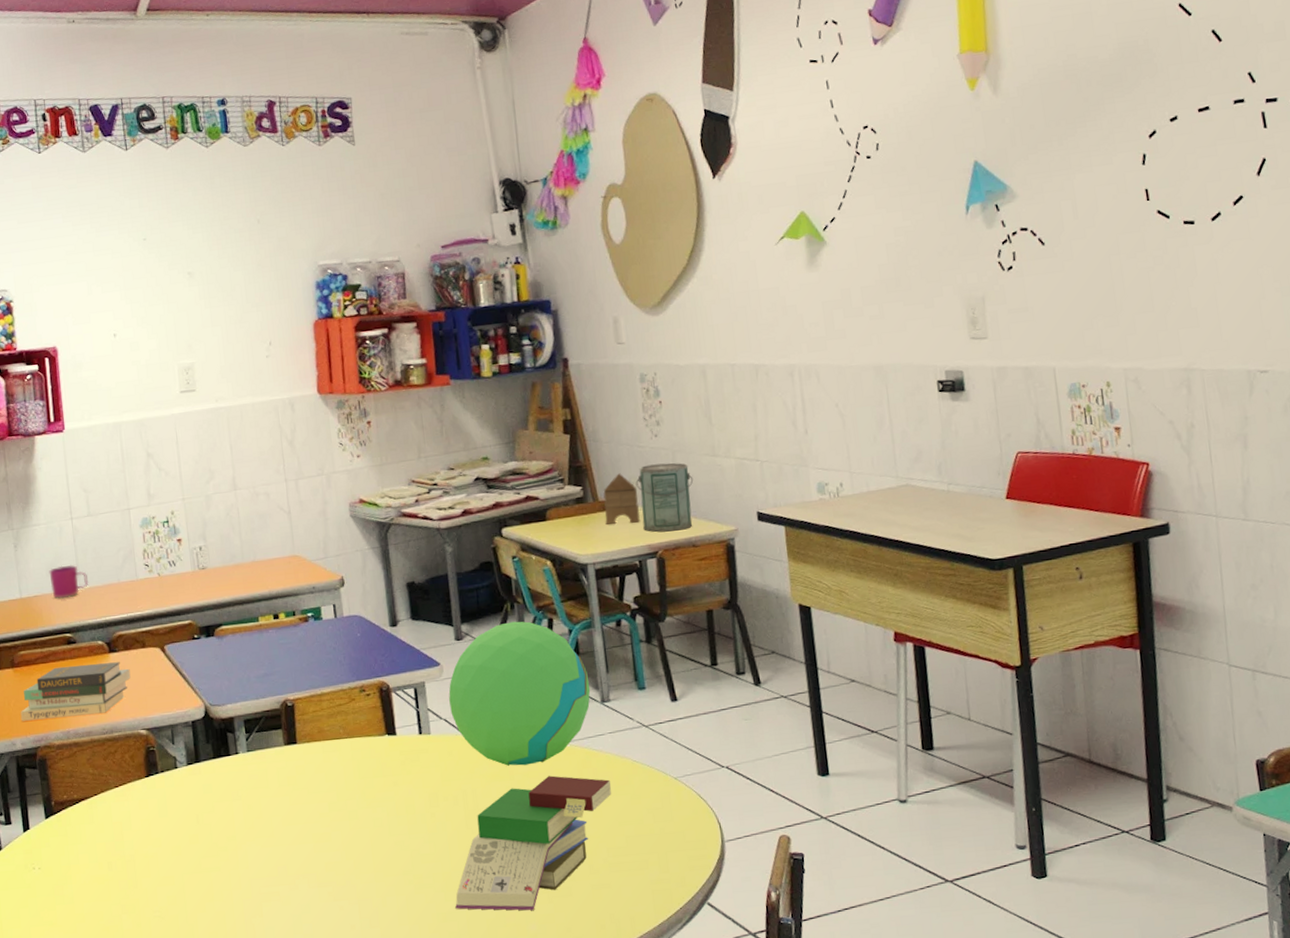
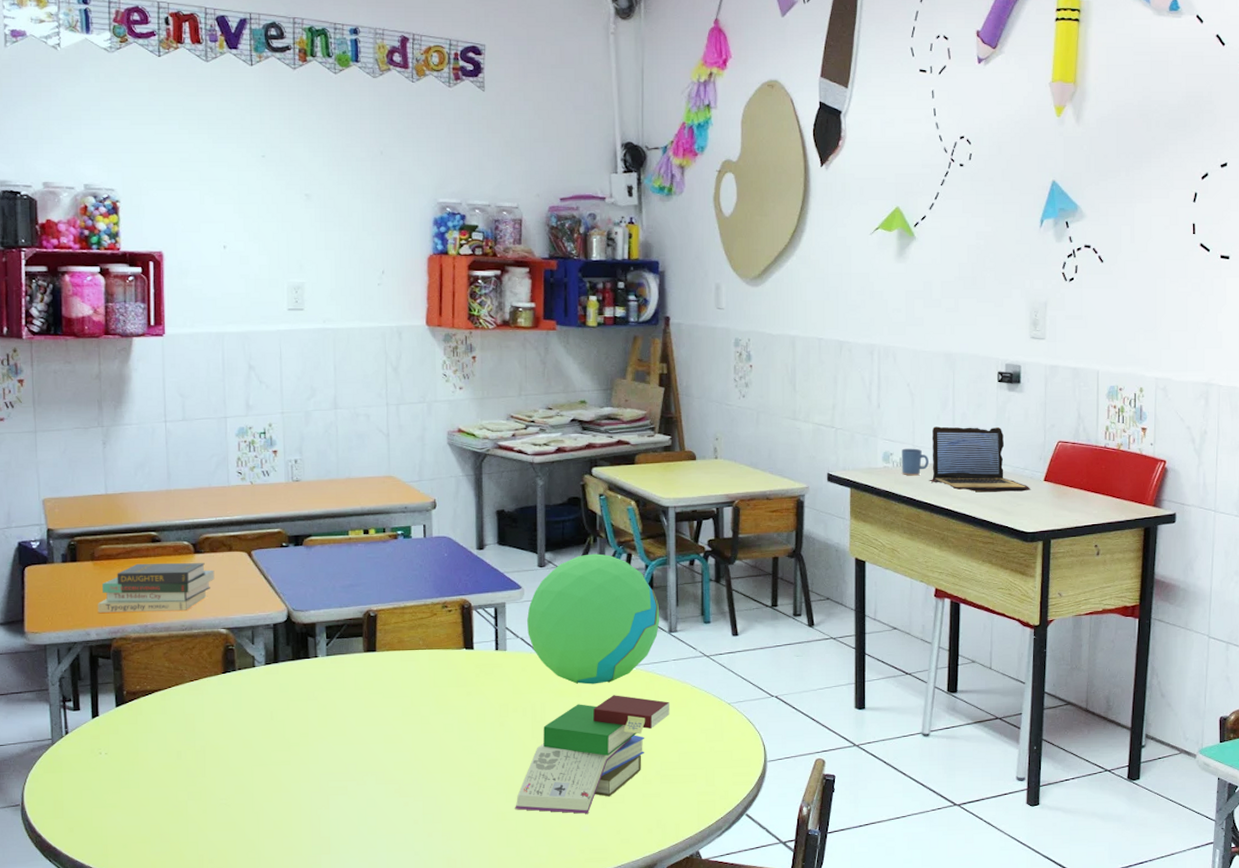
mug: present [49,564,89,599] -> none [138,466,179,498]
toy blocks: present [603,473,640,525] -> none [689,427,722,474]
paint can: present [635,463,694,533] -> none [721,422,774,484]
mug: none [837,475,870,507] -> present [902,448,929,476]
laptop: none [870,443,991,518] -> present [929,426,1030,492]

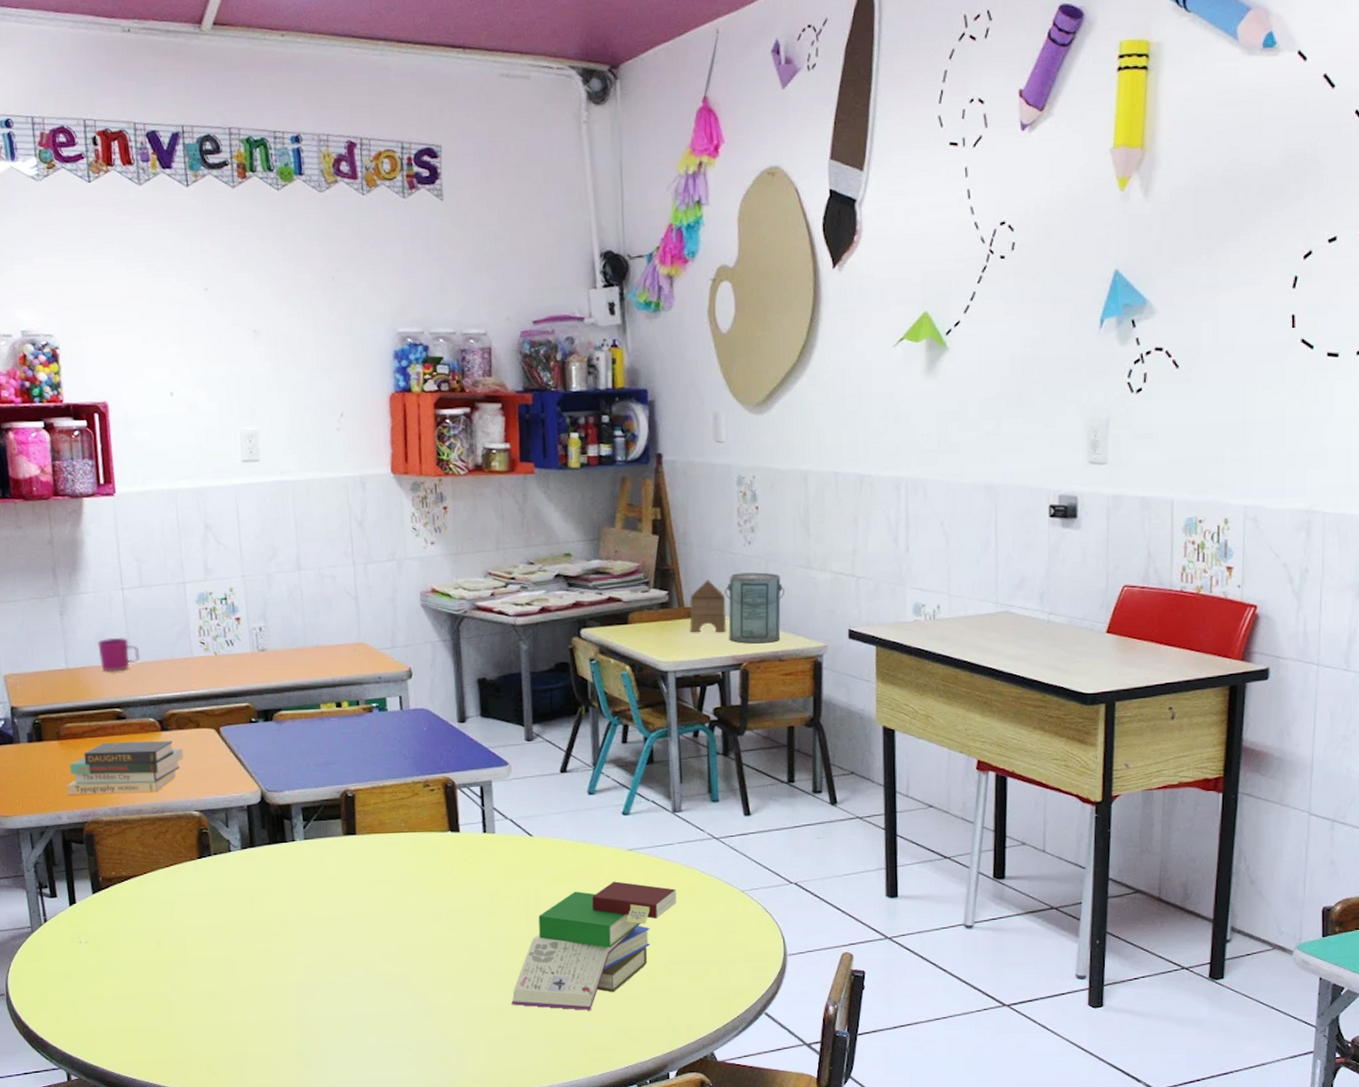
mug: none [138,466,179,498] -> present [97,637,140,672]
ball: present [527,553,660,684] -> none [516,725,663,870]
toy blocks: none [689,427,722,474] -> present [690,580,726,633]
paint can: none [721,422,774,484] -> present [724,572,785,644]
mug: present [902,448,929,476] -> none [935,598,968,631]
laptop: present [929,426,1030,492] -> none [968,571,1090,648]

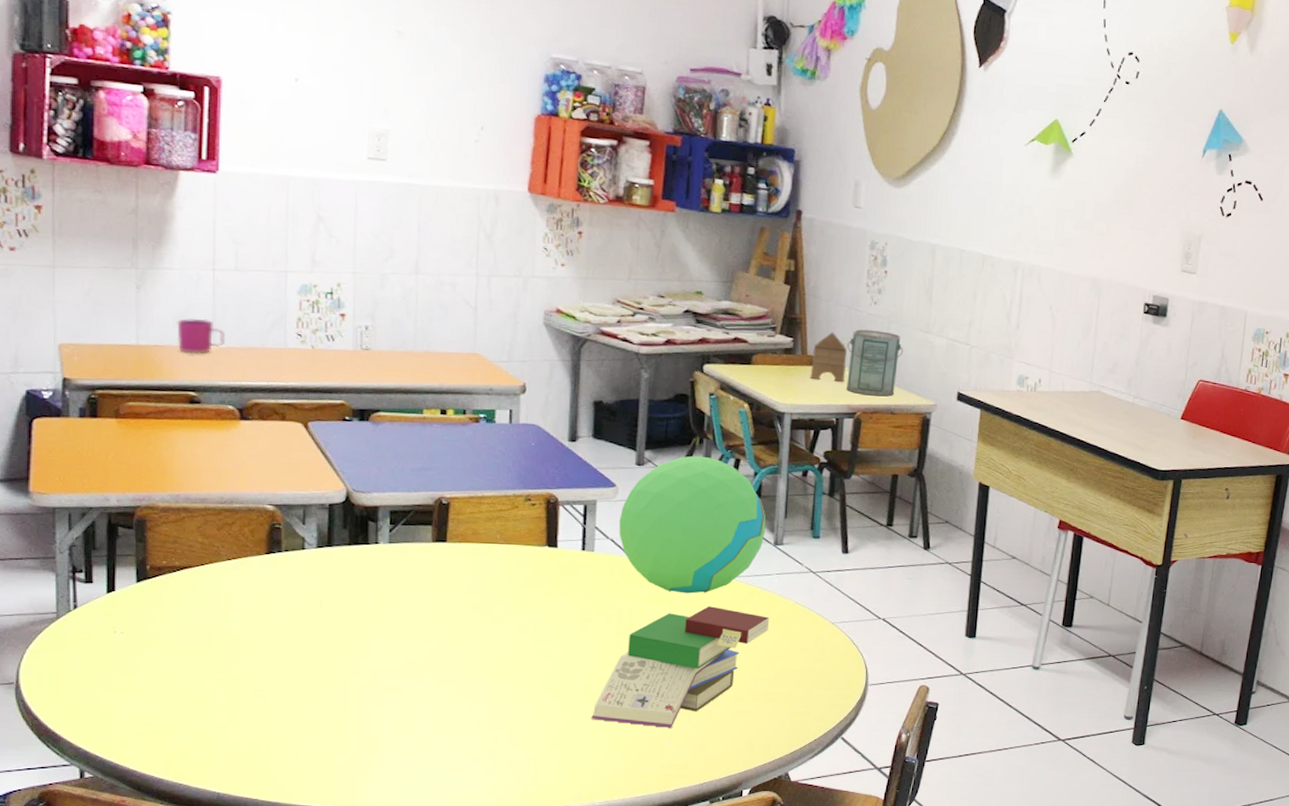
books: present [66,741,184,795] -> none [119,425,263,482]
ball: none [516,725,663,870] -> present [619,456,766,594]

